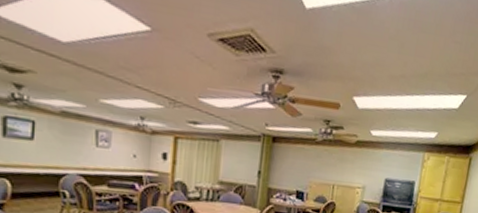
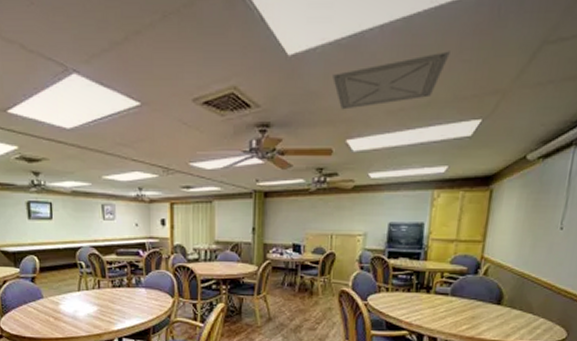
ceiling vent: none [345,30,446,70] -> present [333,51,450,110]

